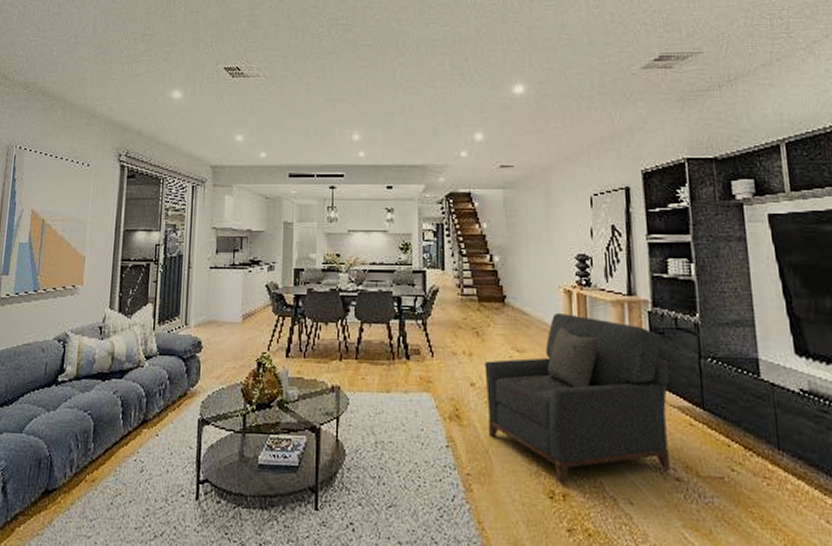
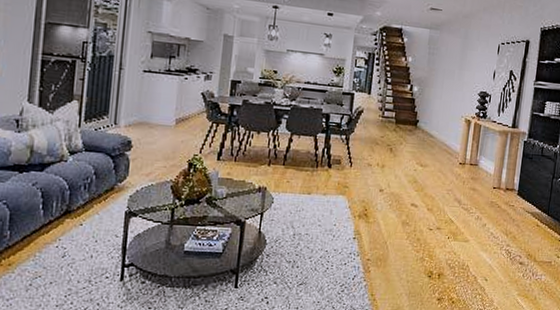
armchair: present [484,312,671,485] -> none [388,137,531,267]

